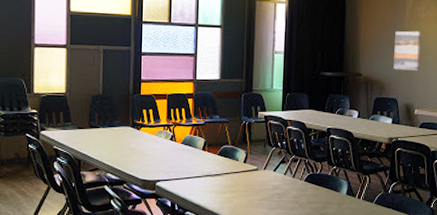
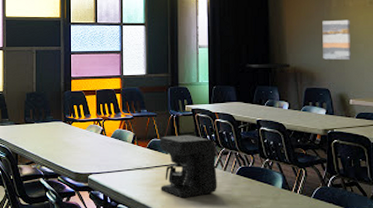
coffee maker: none [229,142,286,205] -> present [160,135,217,198]

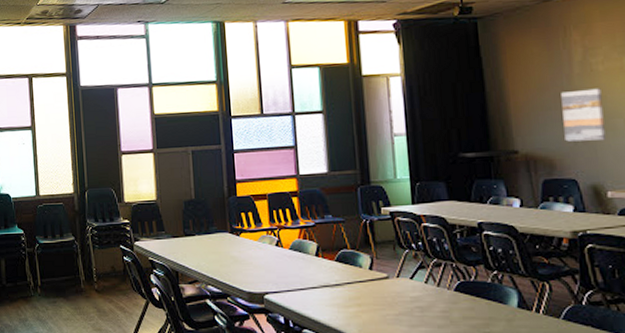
coffee maker: present [160,135,217,198] -> none [351,243,430,321]

